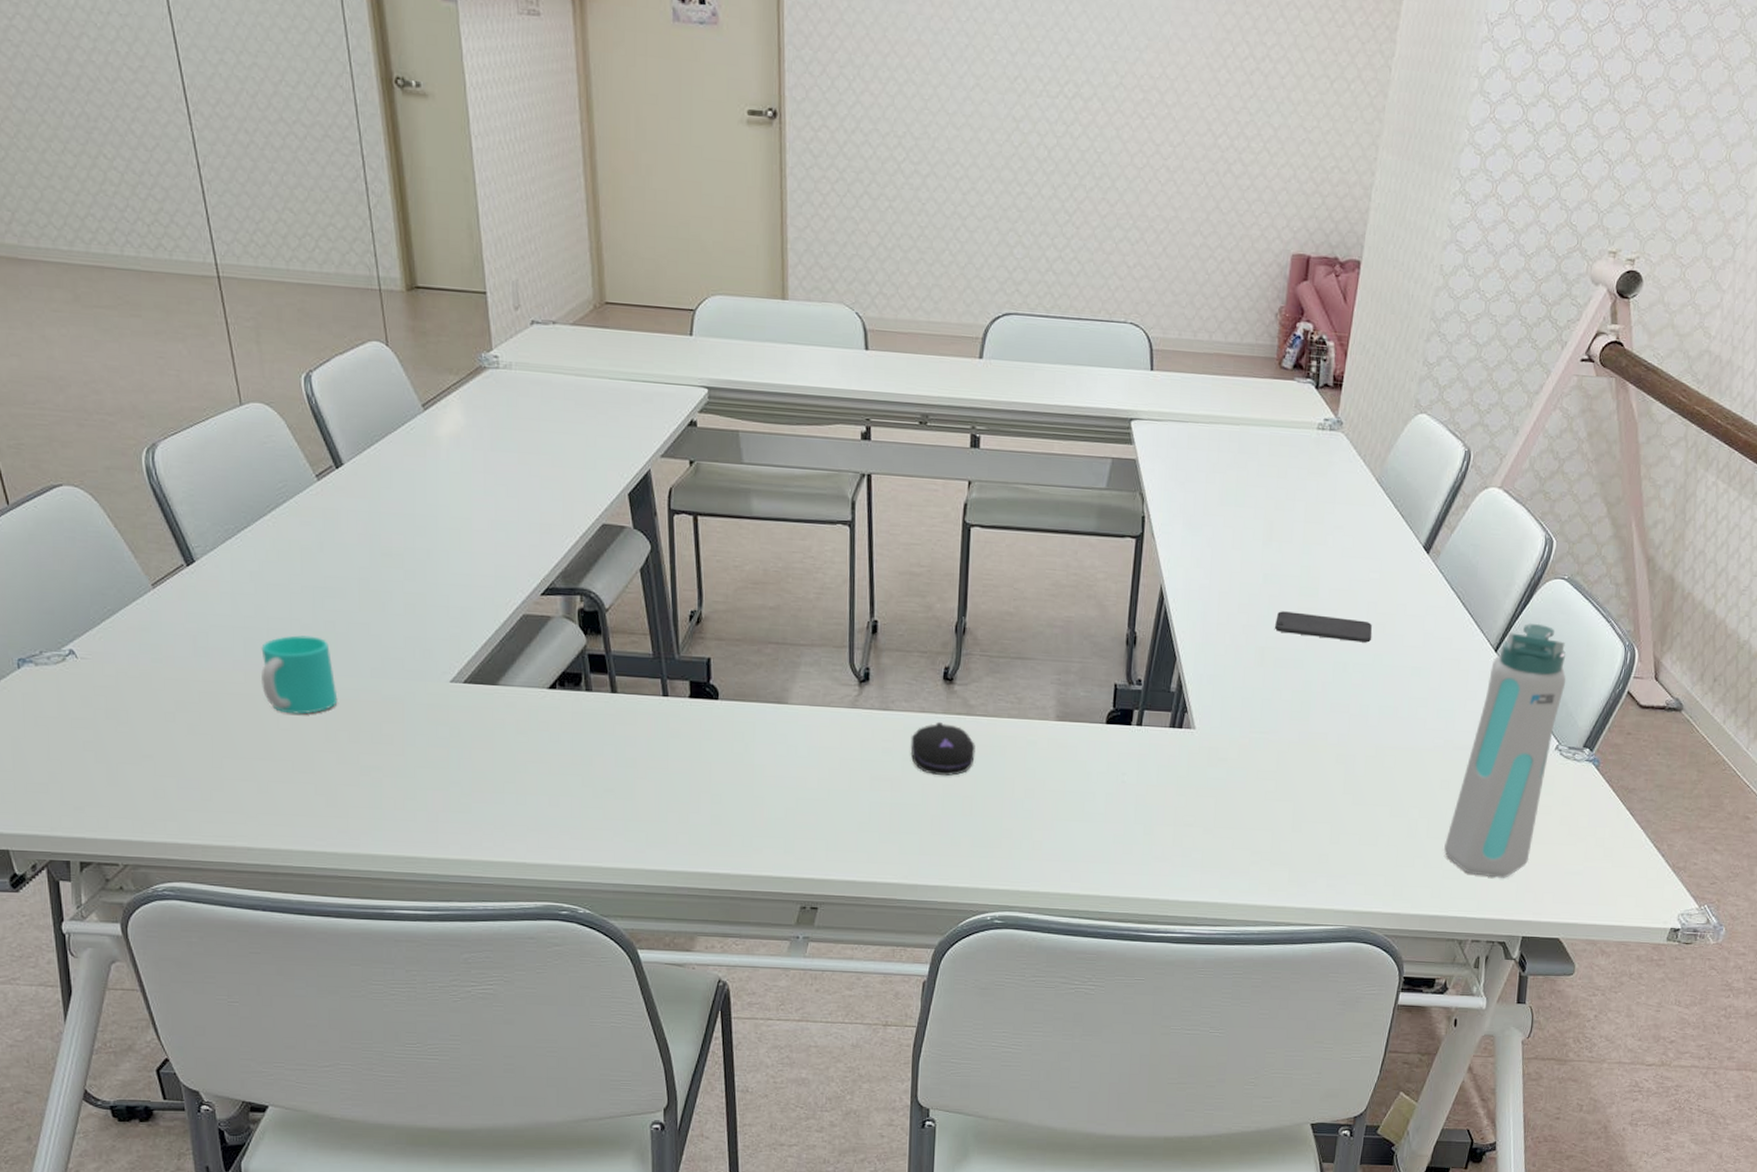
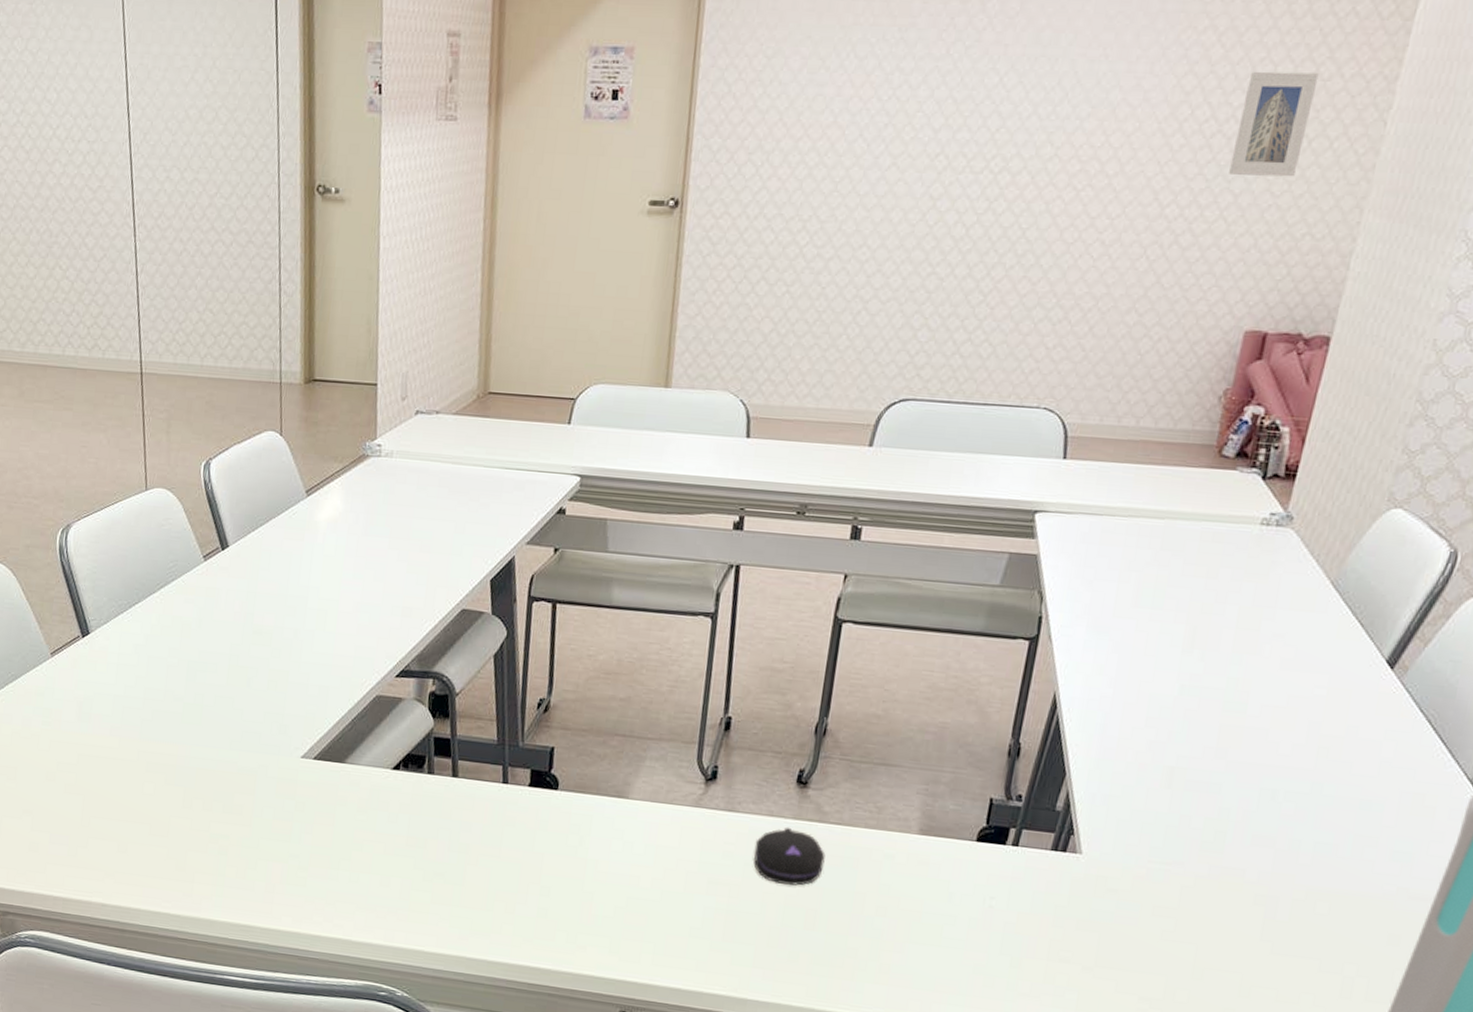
cup: present [260,635,338,714] -> none [132,705,198,781]
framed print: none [1268,15,1335,115] -> present [1229,71,1319,177]
smartphone: present [1275,611,1372,643] -> none [1189,727,1313,768]

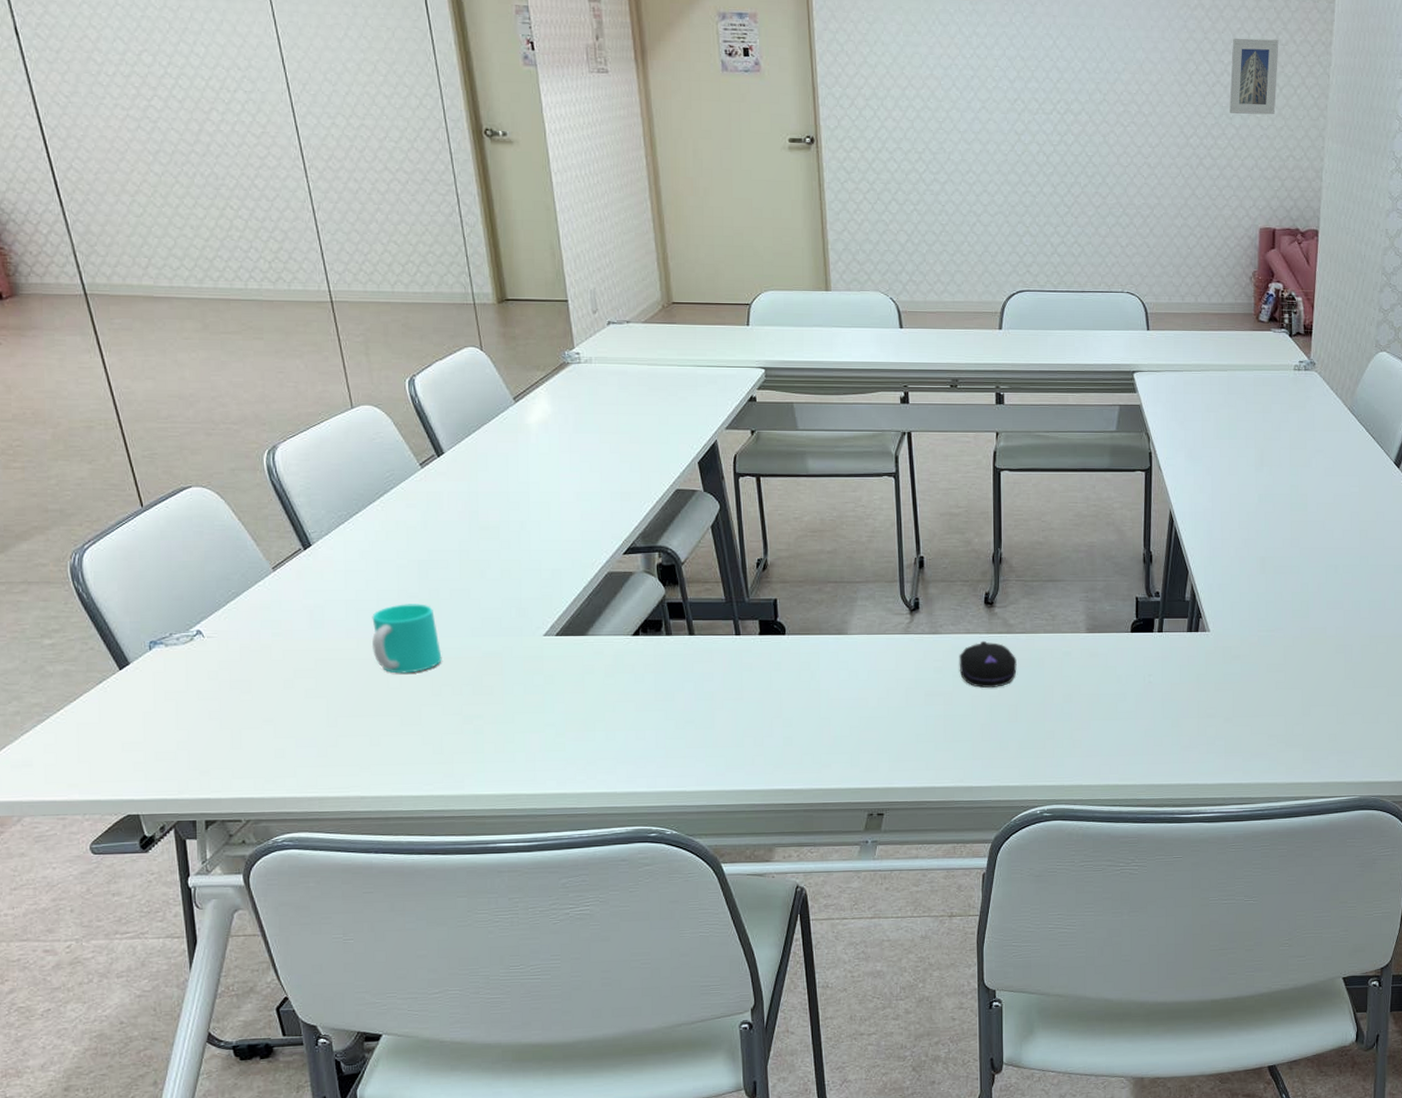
cup: none [132,705,198,781] -> present [371,604,442,674]

